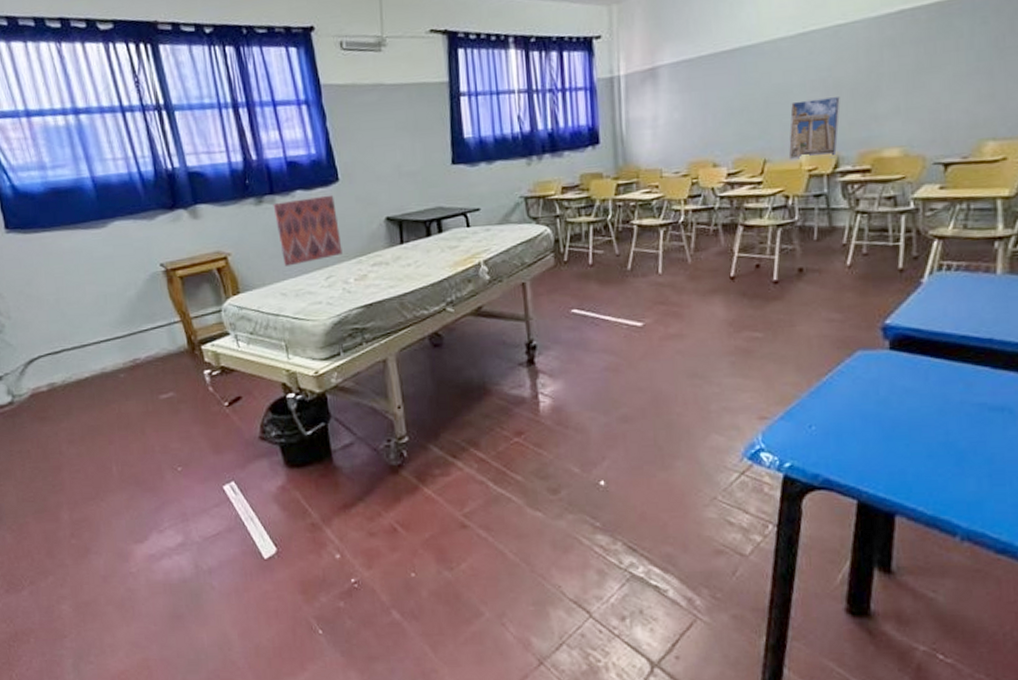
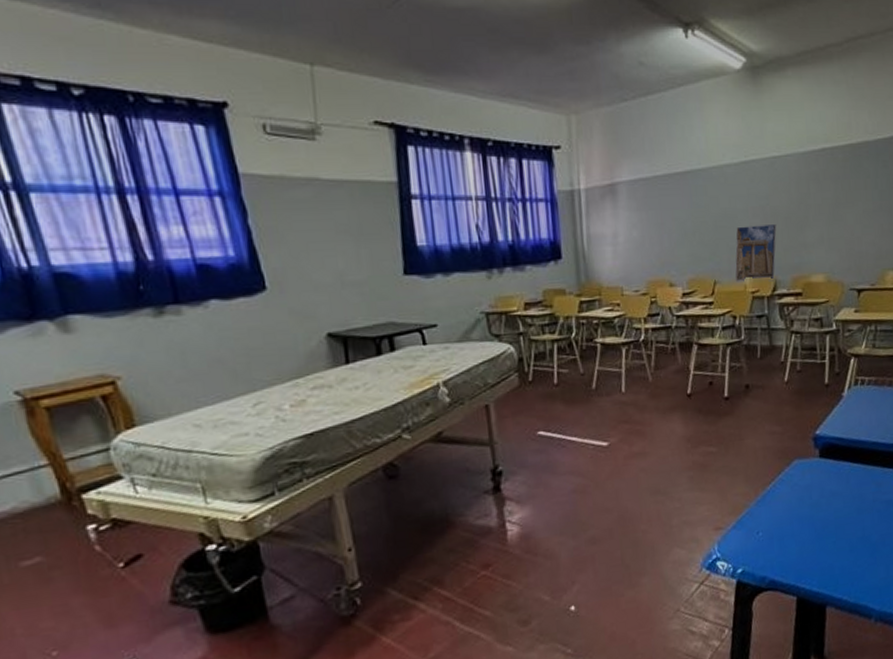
wall art: present [273,194,343,266] -> none [179,306,274,392]

